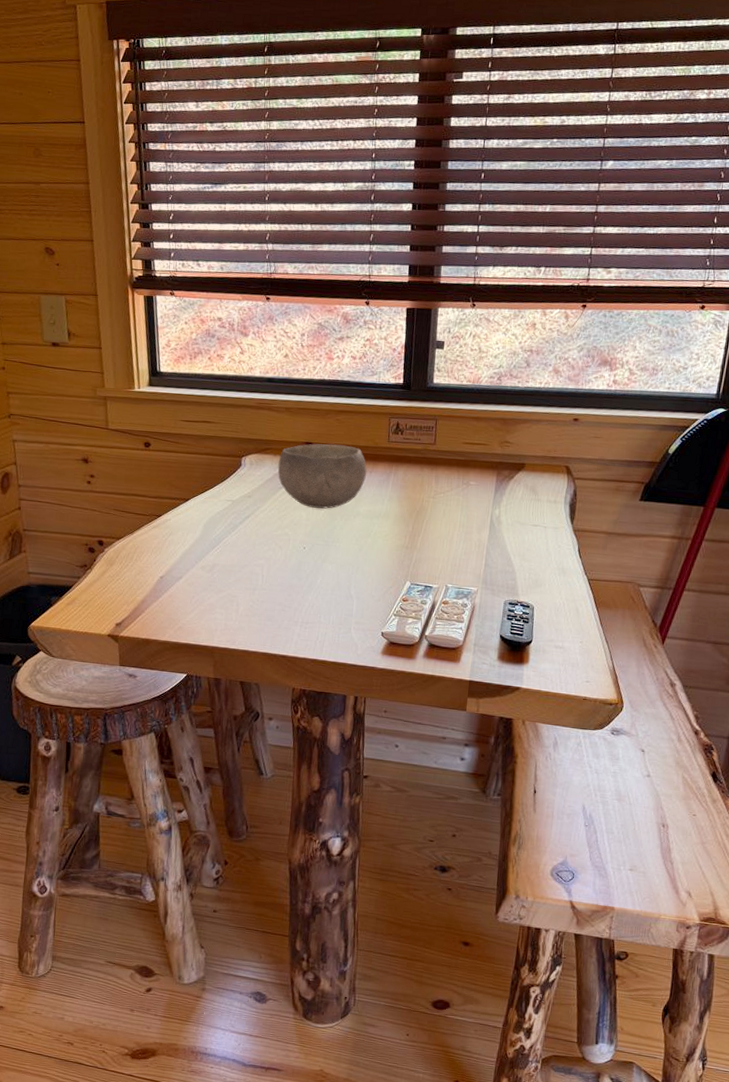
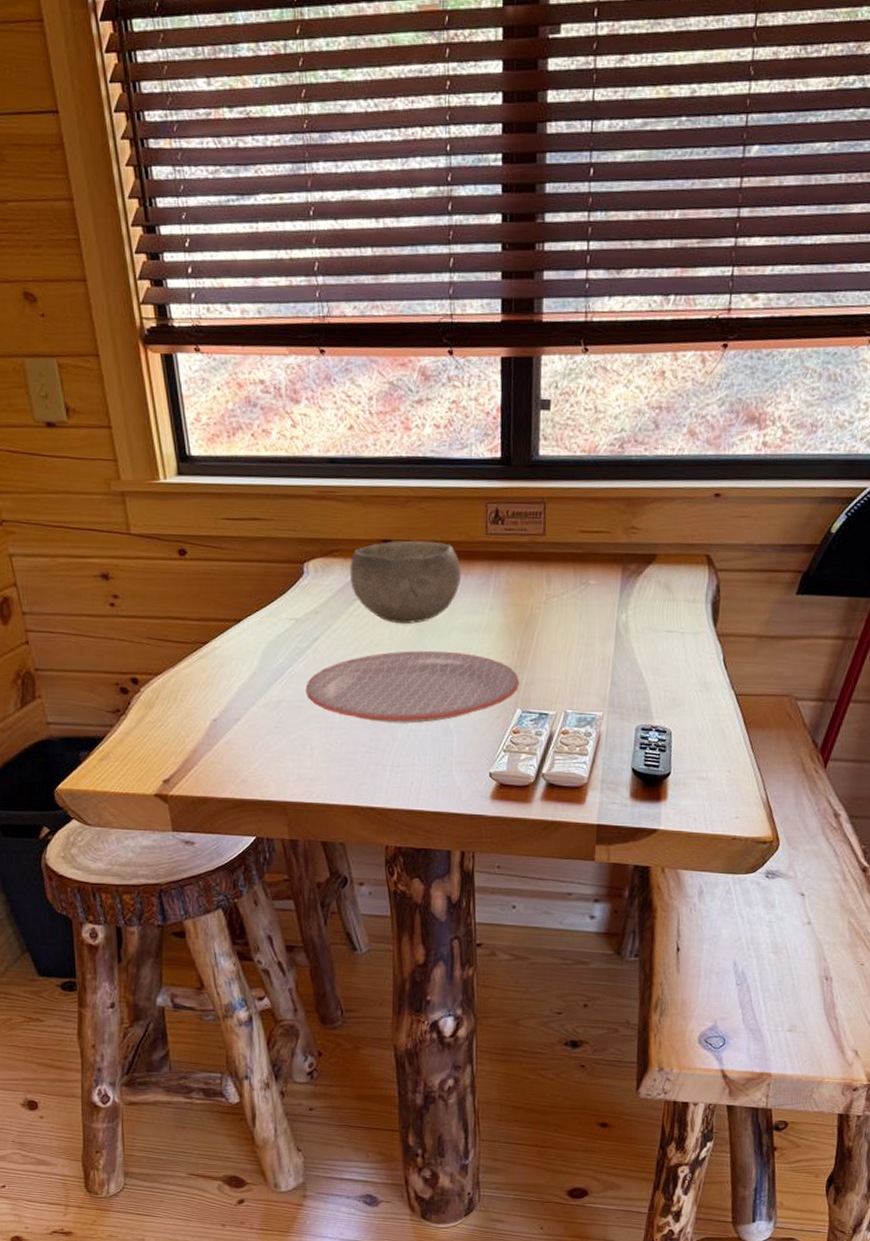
plate: none [236,530,410,589] -> present [305,650,519,724]

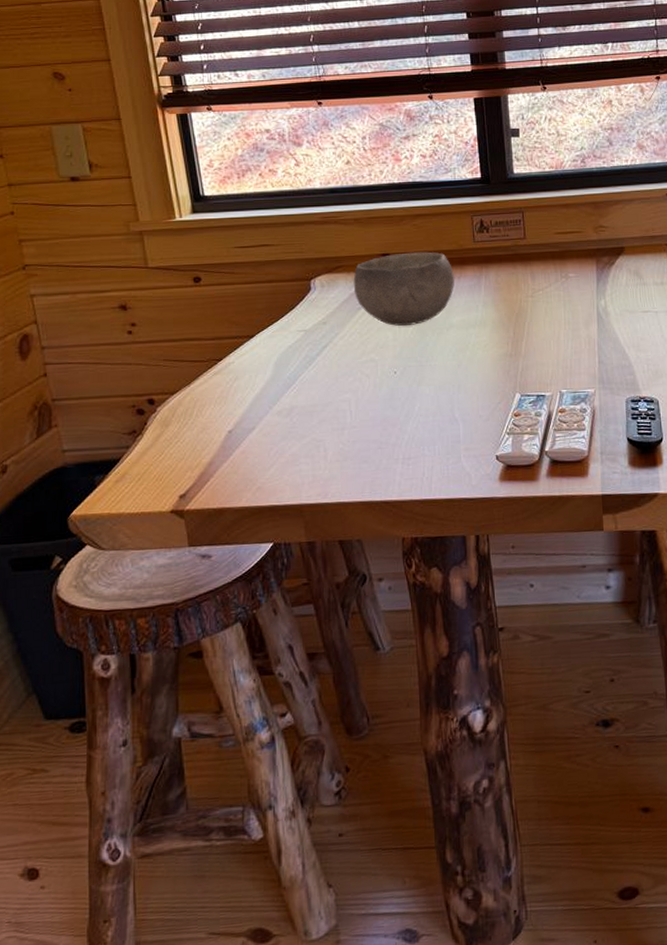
plate: present [305,650,519,724] -> none [317,347,516,418]

